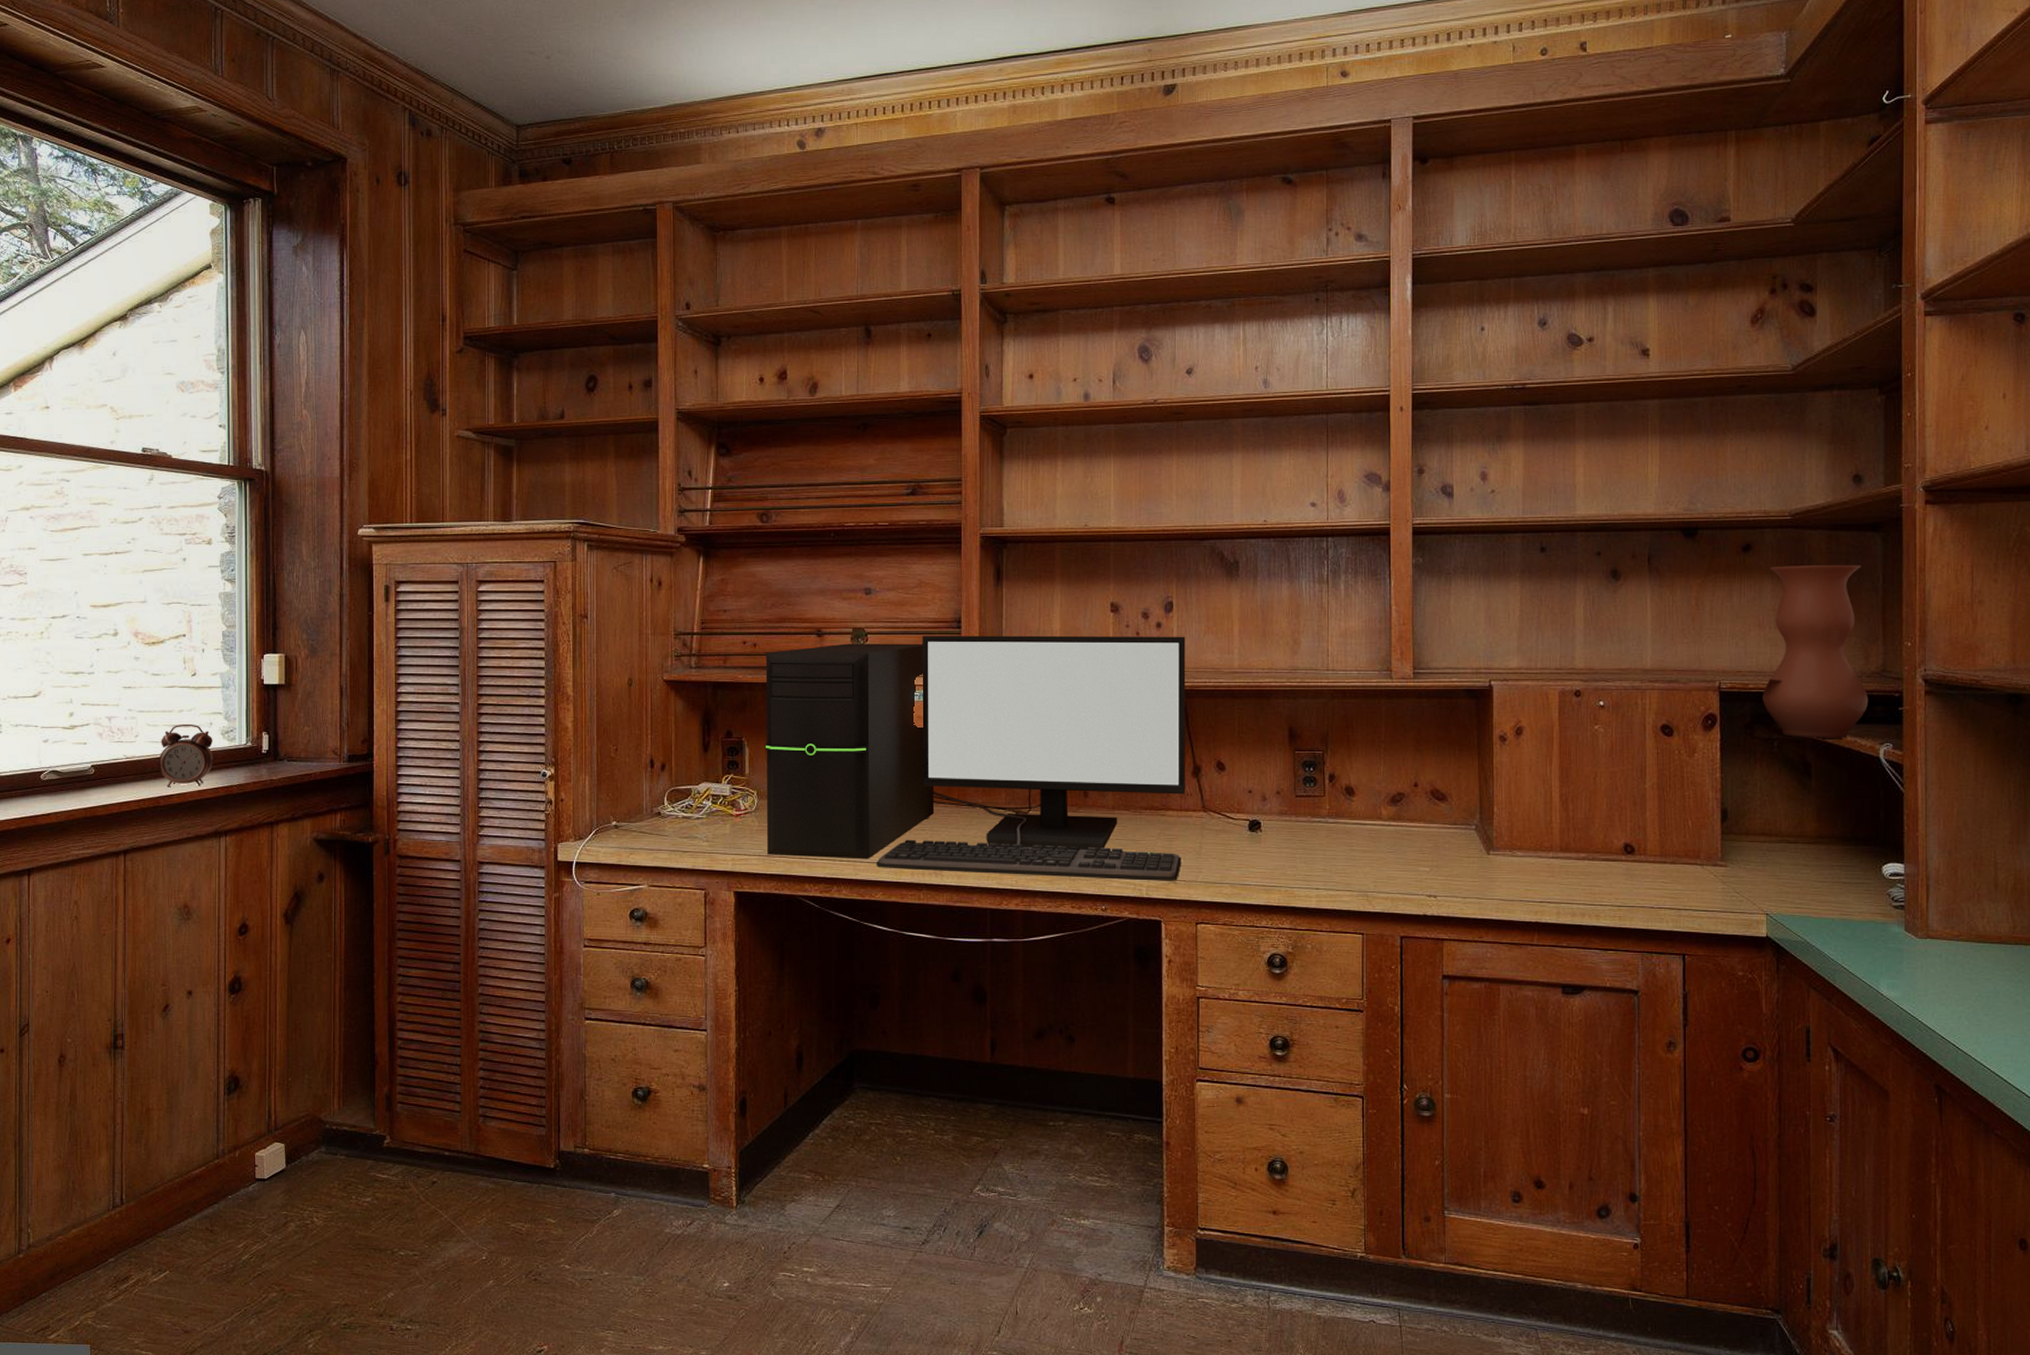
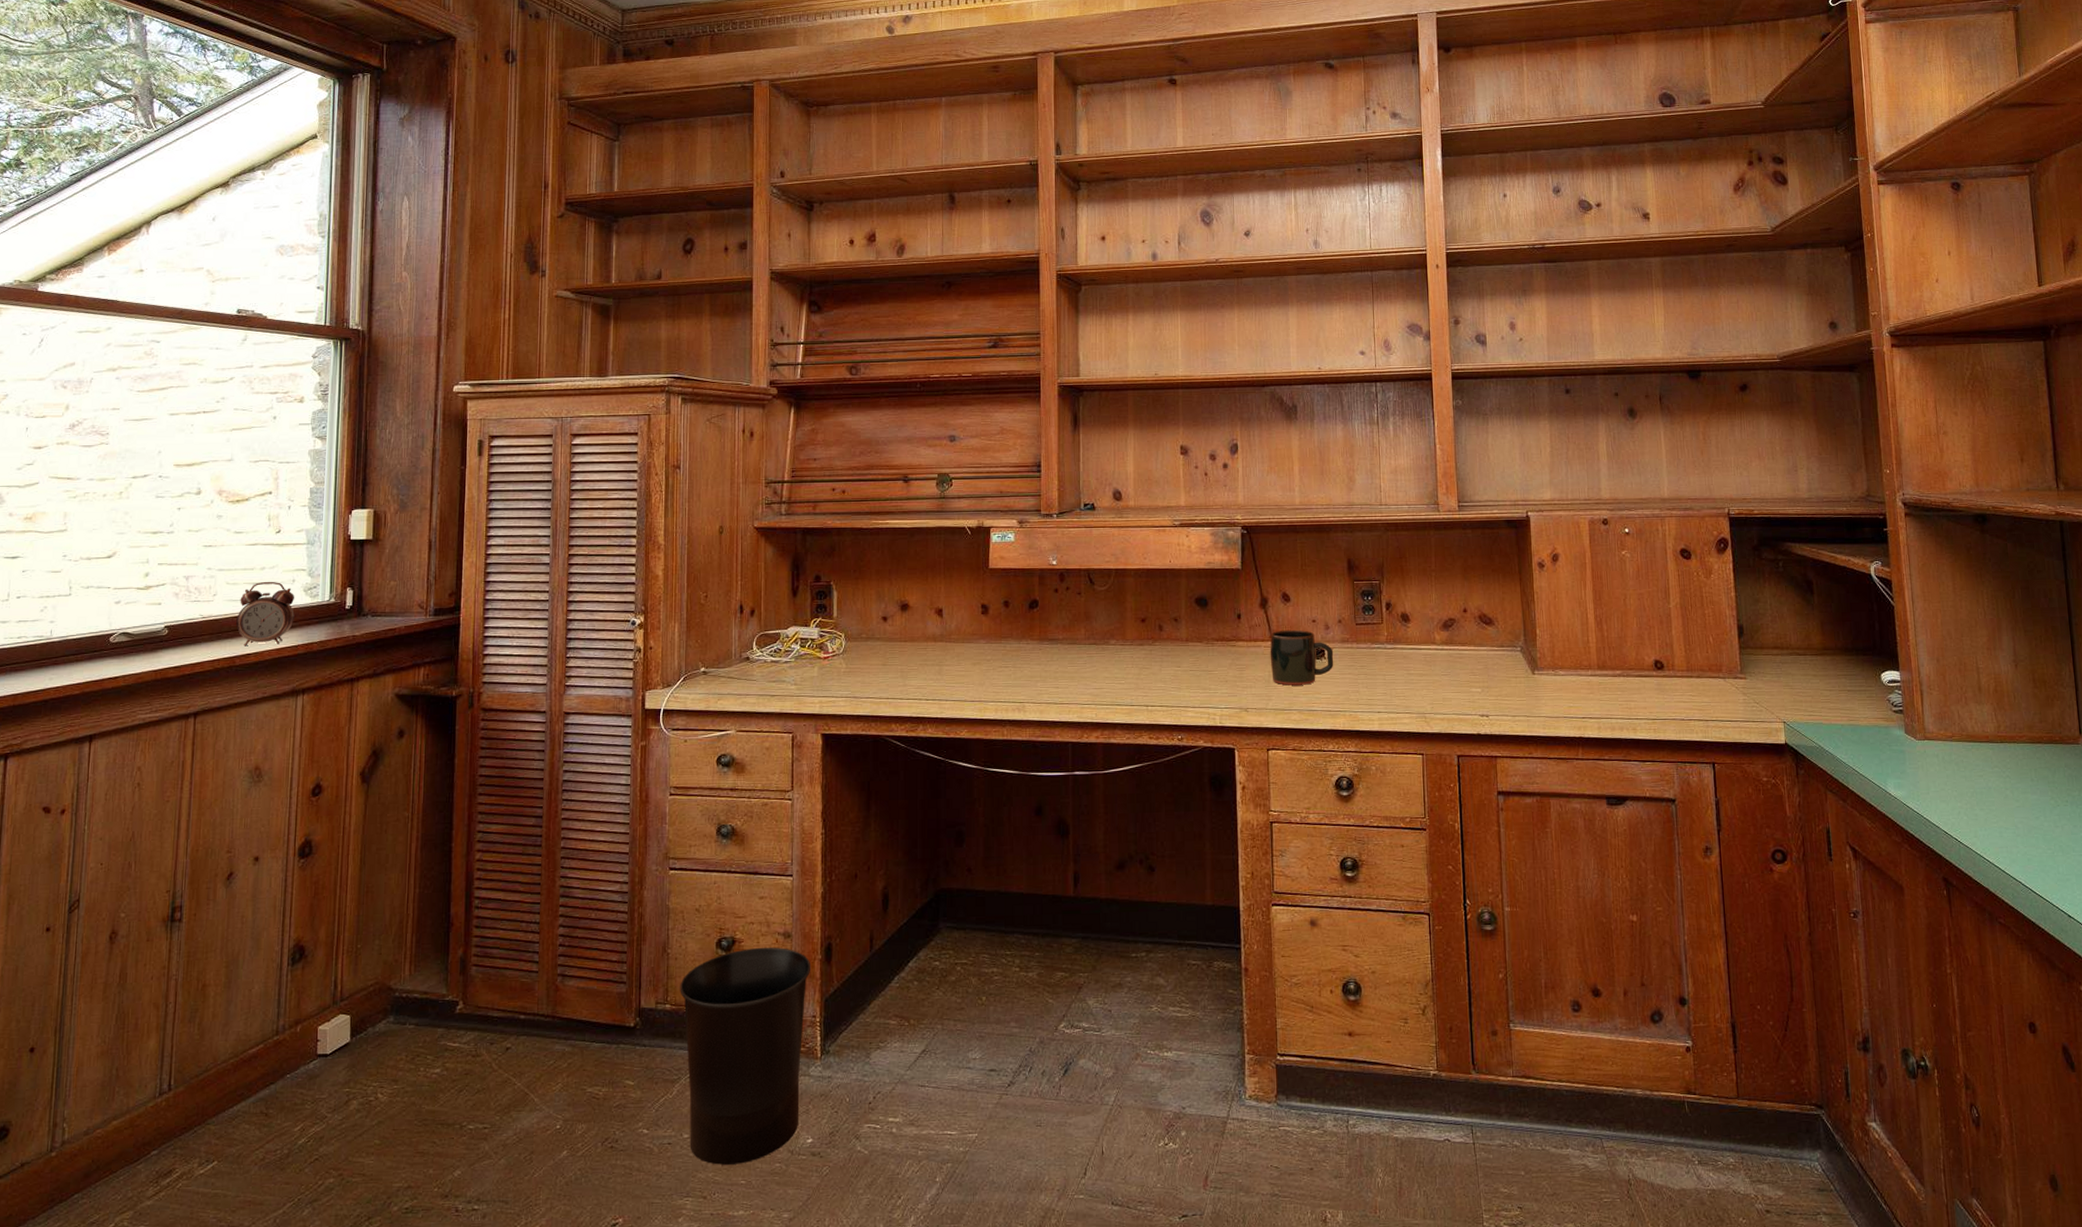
waste bin: none [597,1098,726,1303] -> present [680,947,811,1165]
desktop computer: present [764,635,1186,881] -> none [852,476,1254,710]
mug: none [1201,800,1270,858] -> present [1270,629,1334,685]
vase: present [1763,565,1869,738] -> none [1765,402,1858,558]

